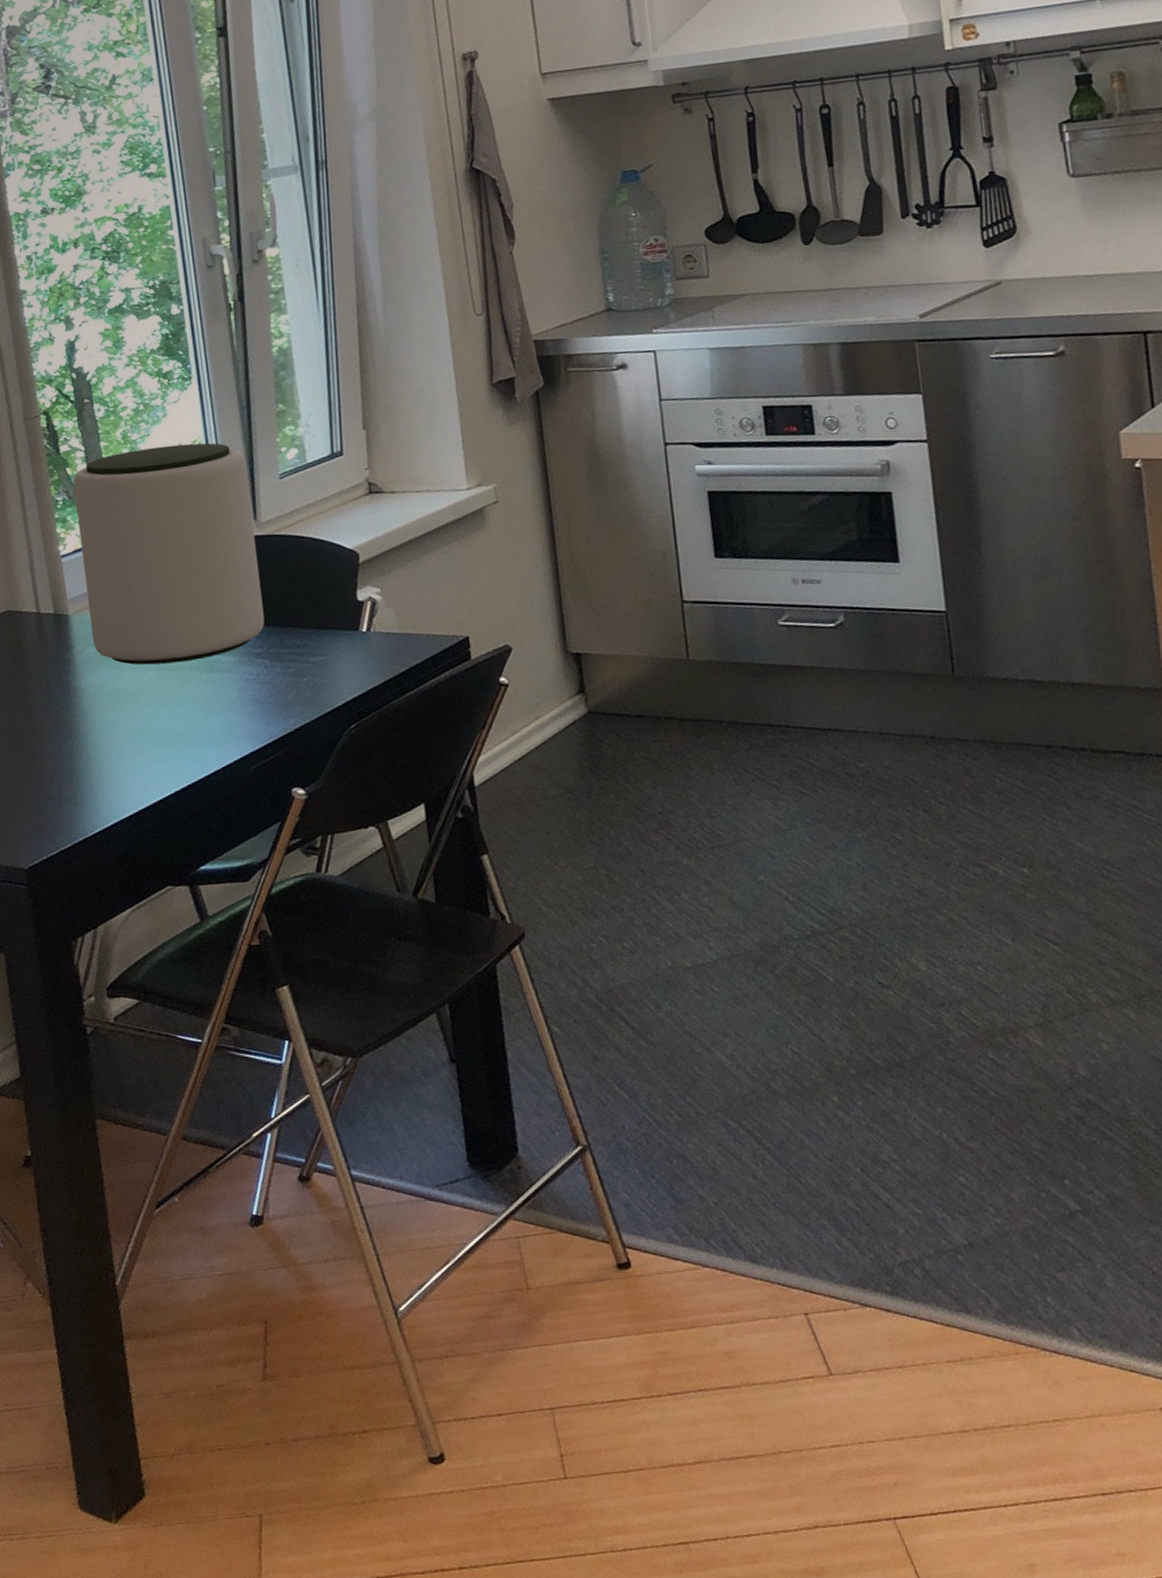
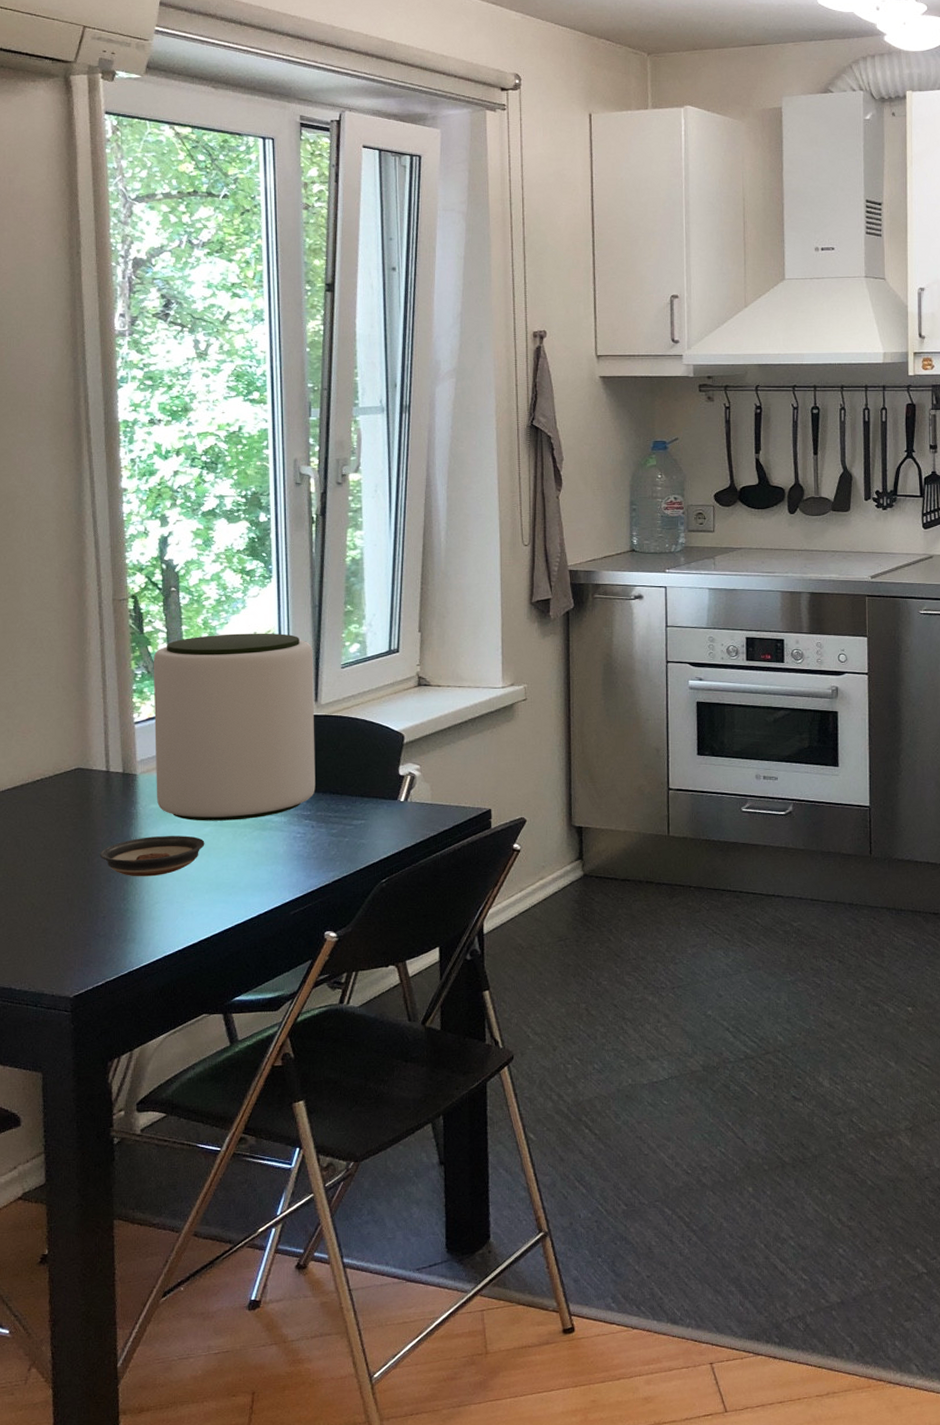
saucer: none [39,682,150,732] -> present [99,836,205,877]

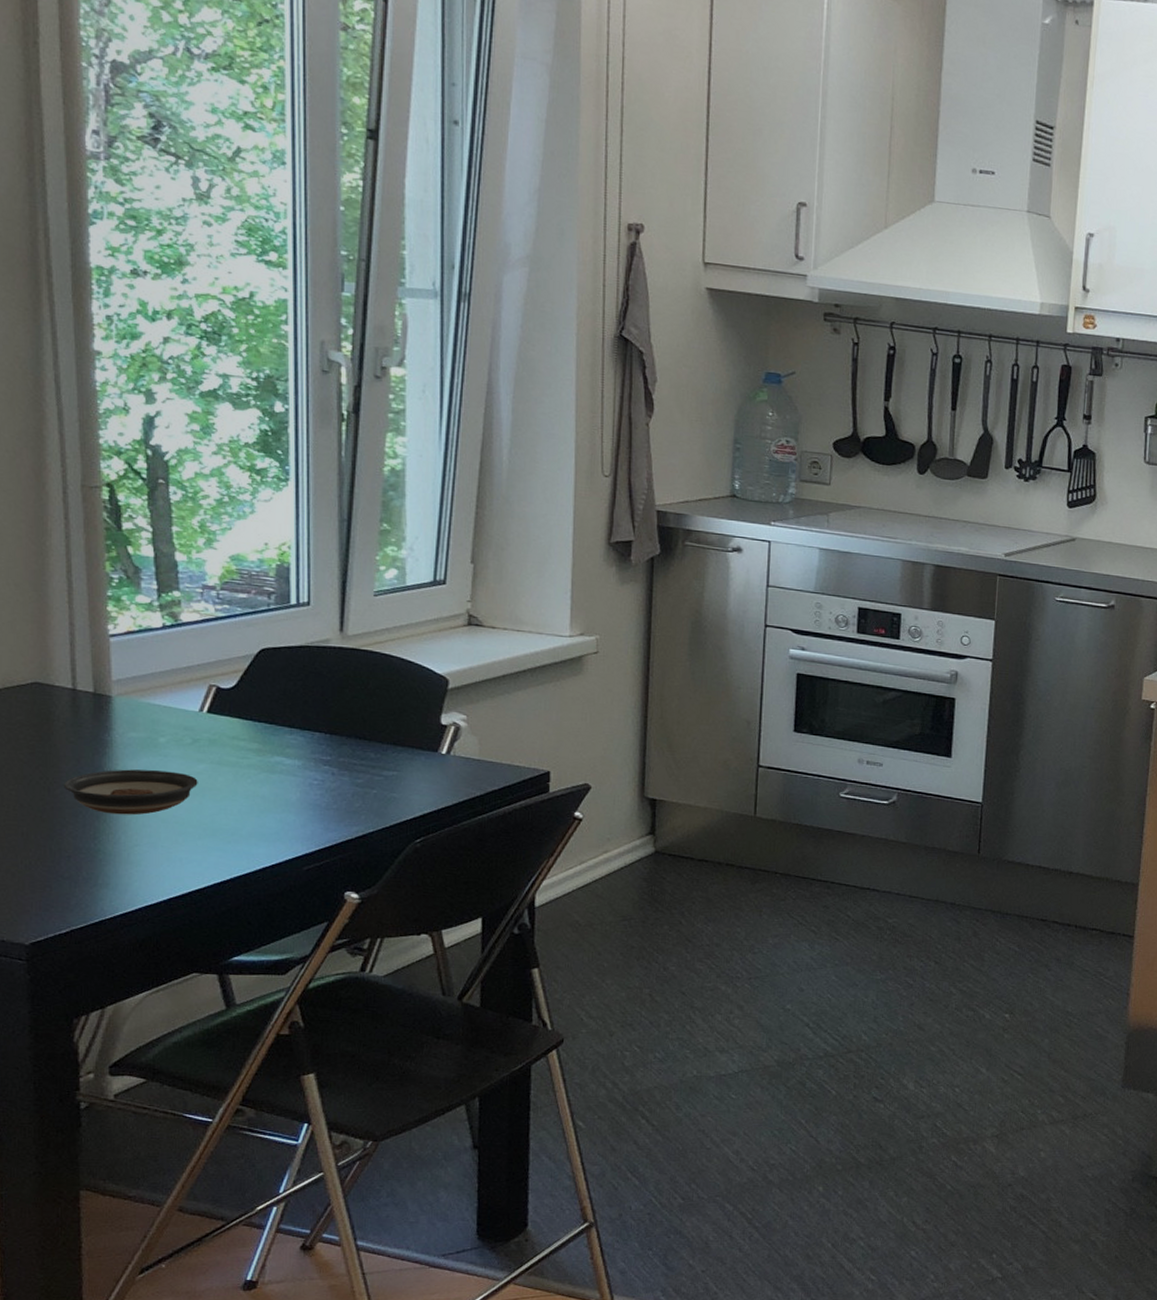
plant pot: present [153,633,316,821] -> none [134,541,339,760]

